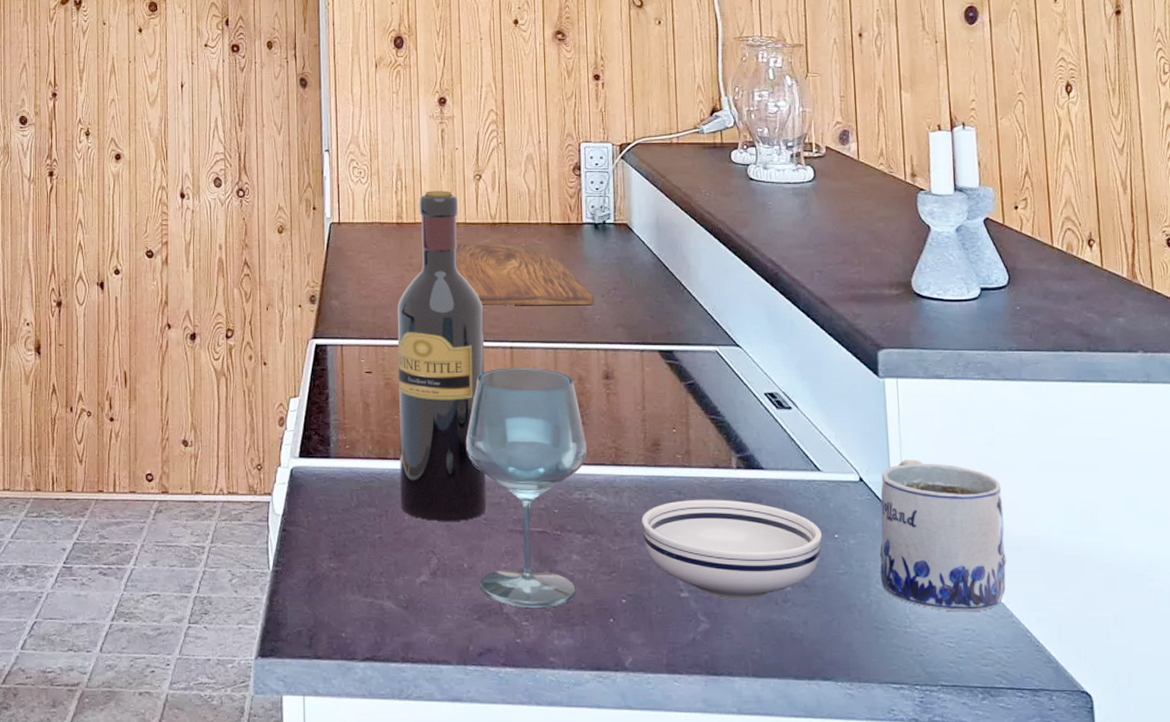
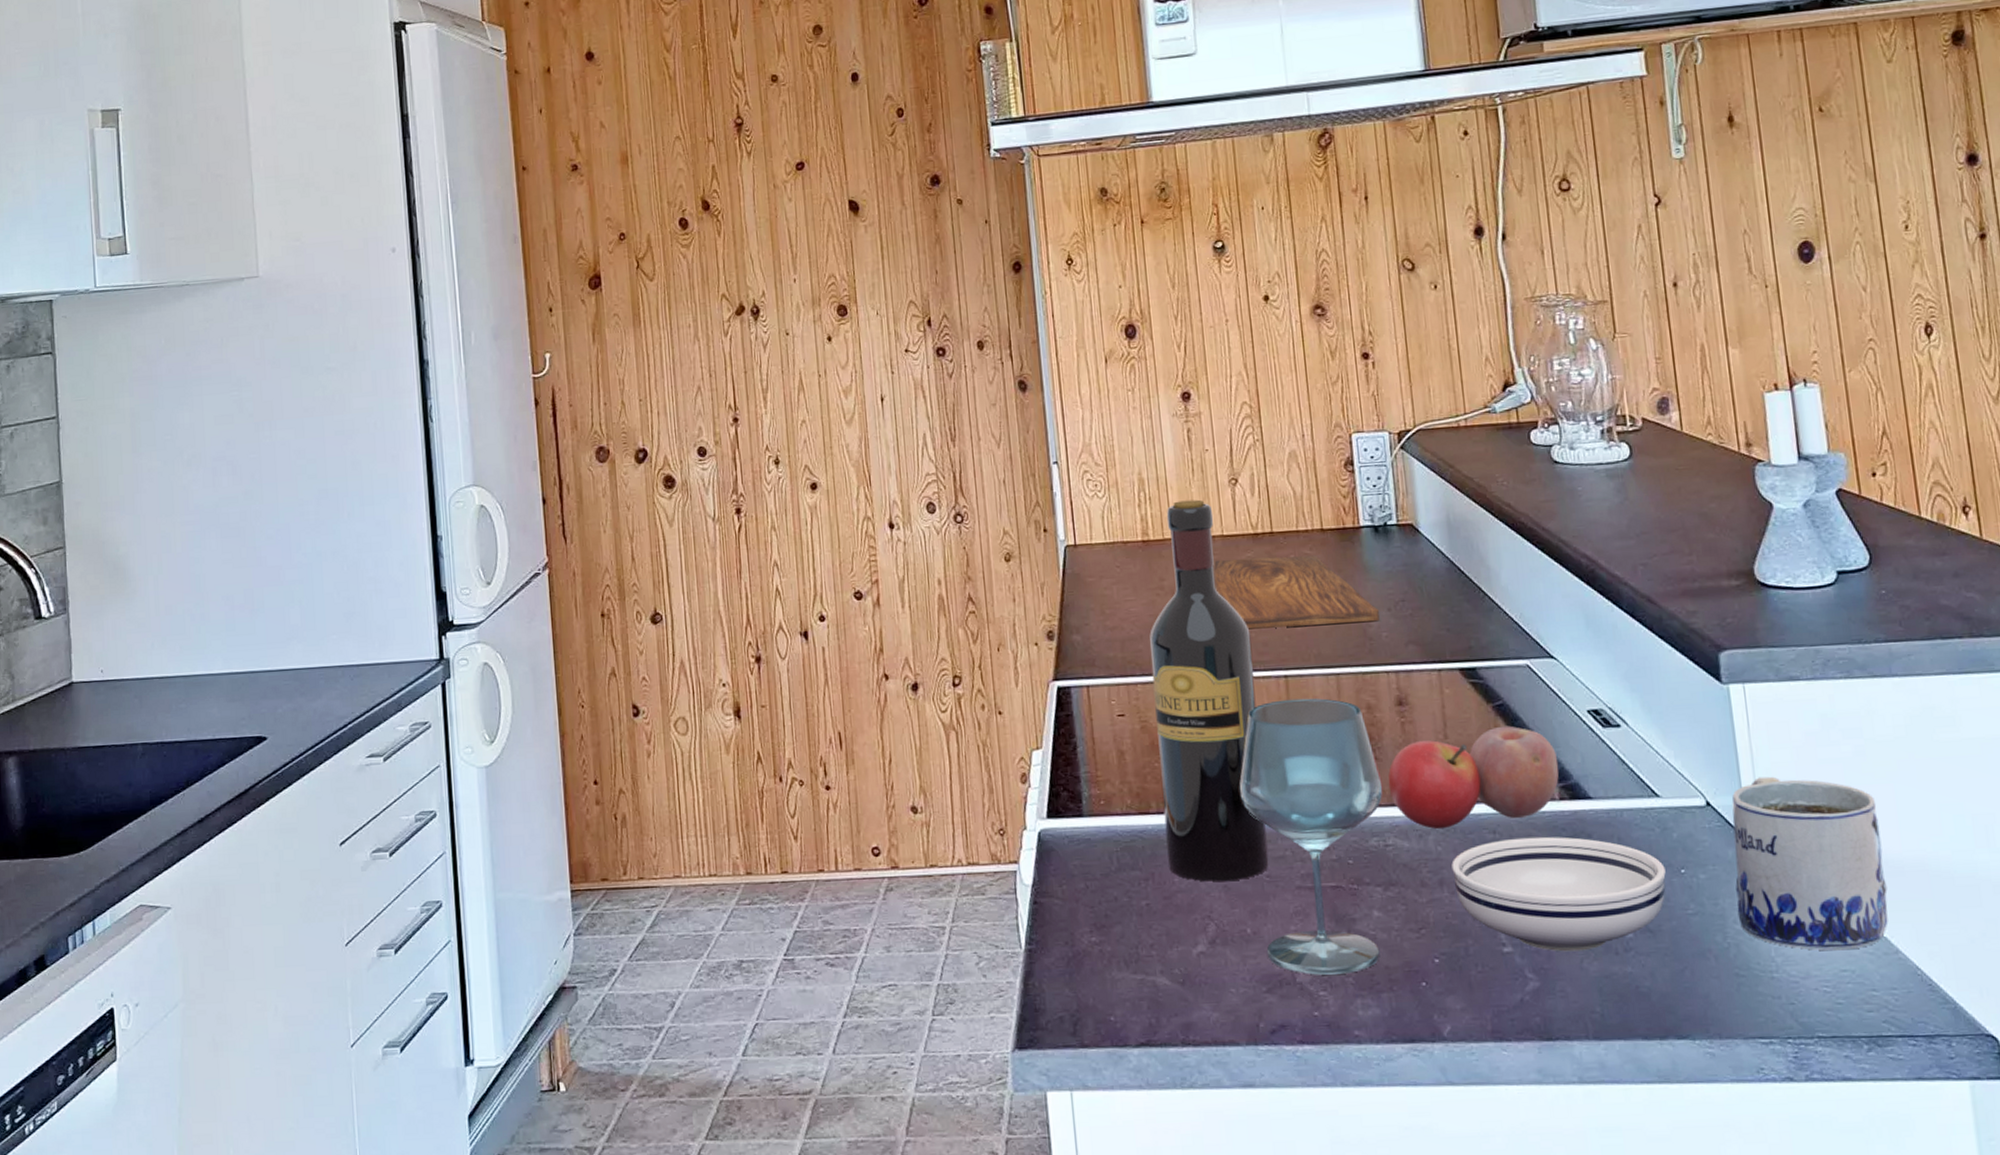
fruit: none [592,411,671,487] -> present [1387,740,1481,829]
fruit: none [663,402,738,482] -> present [1470,725,1559,818]

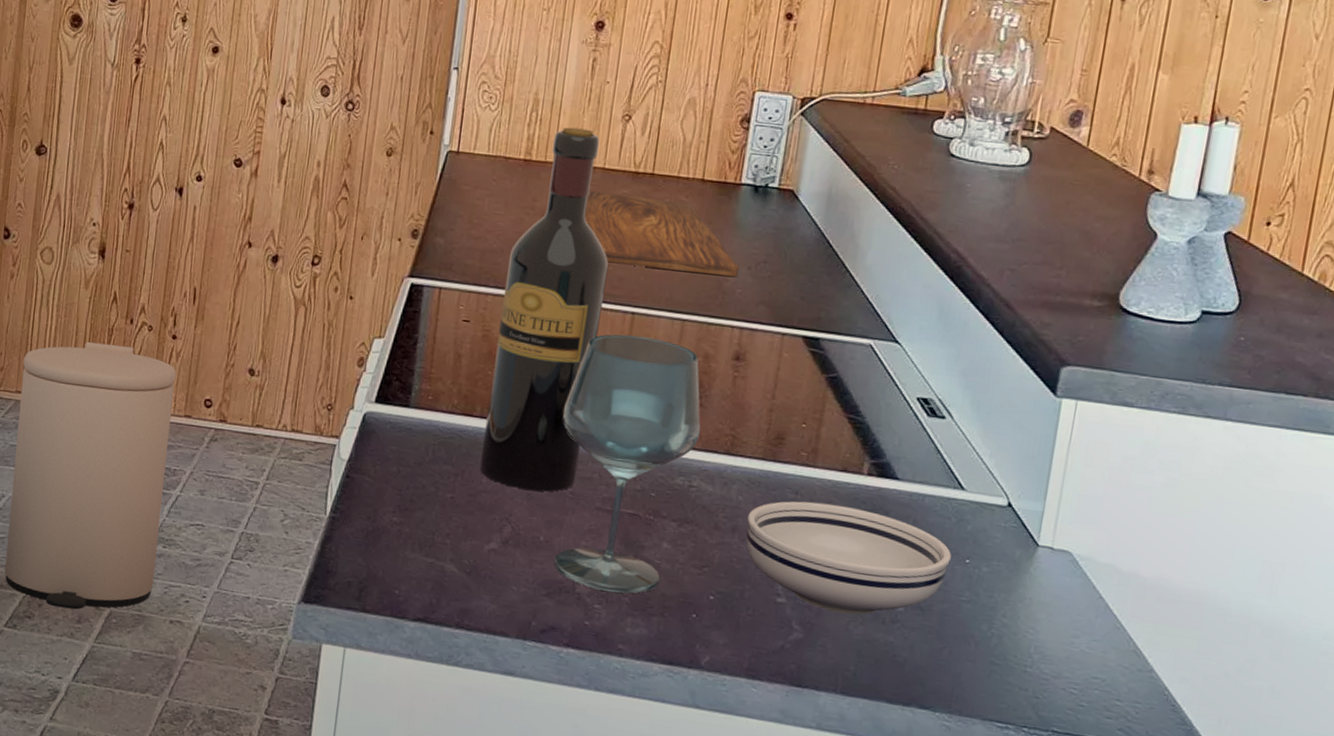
pedal bin: none [675,806,856,1107] -> present [4,341,177,610]
fruit: present [1387,740,1481,829] -> none [706,396,798,481]
fruit: present [1470,725,1559,818] -> none [789,397,876,485]
mug: present [1731,776,1889,951] -> none [1008,489,1173,661]

